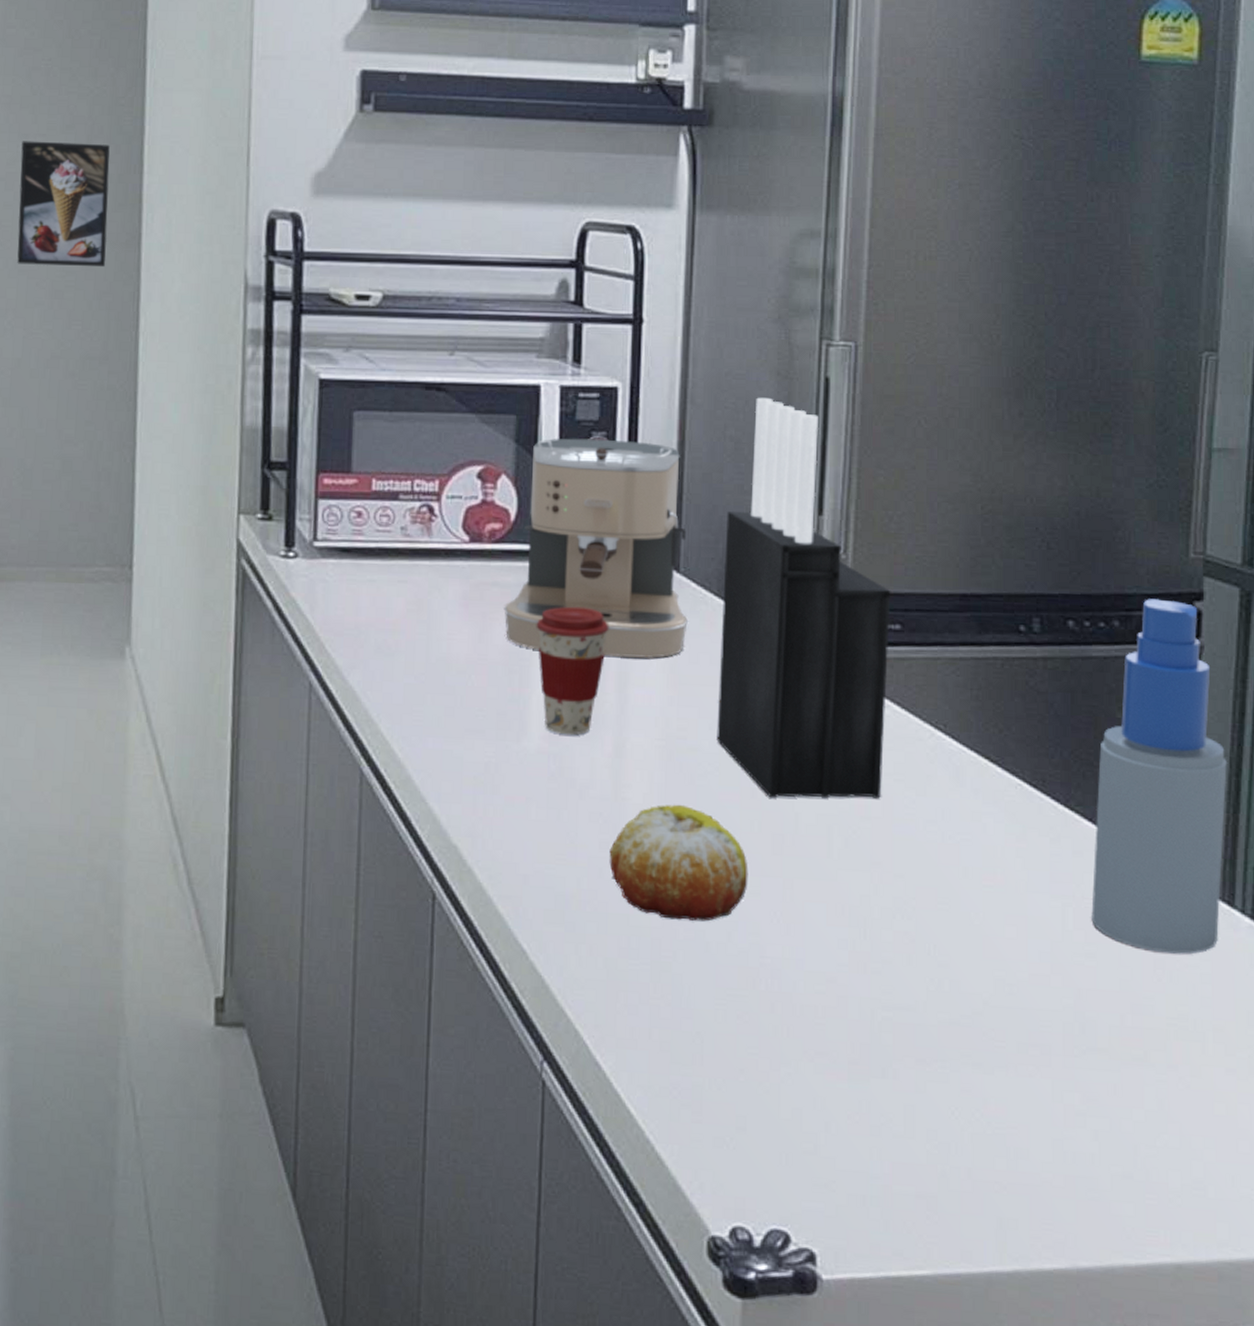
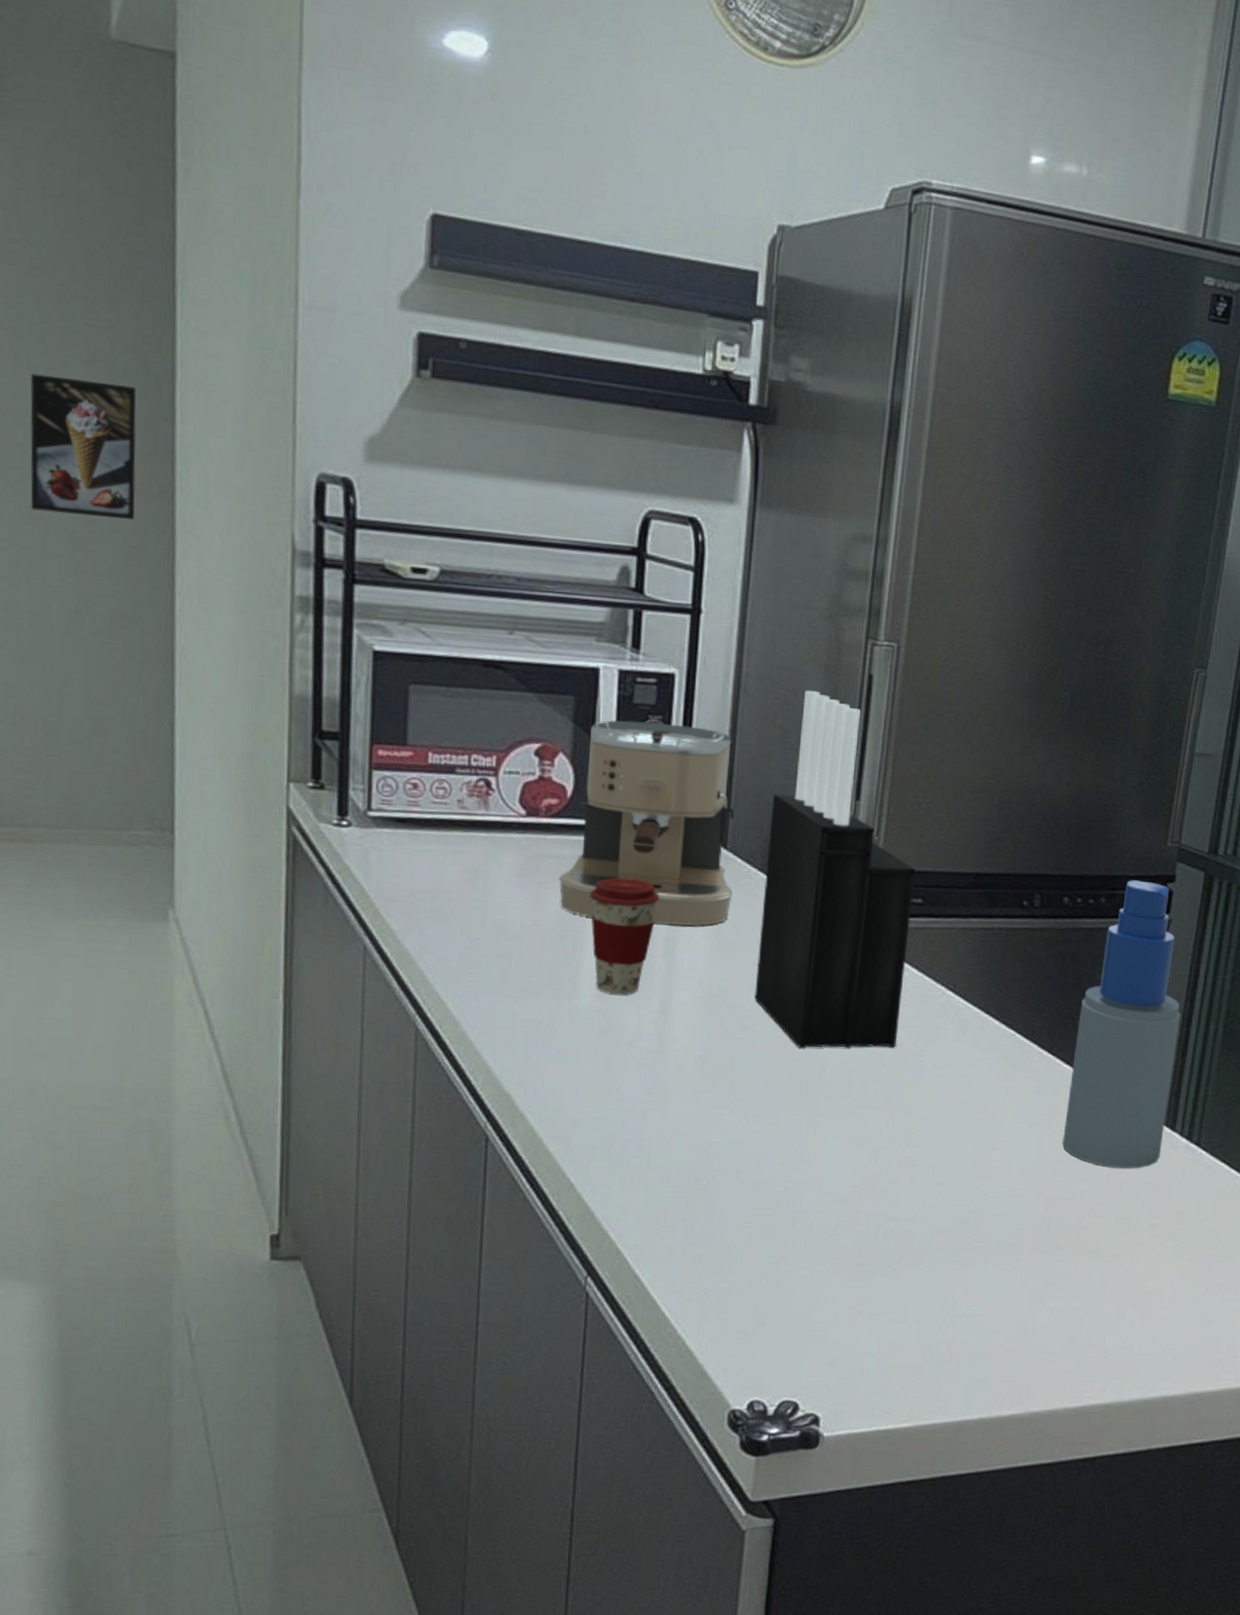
fruit: present [609,804,749,921] -> none [652,1054,778,1154]

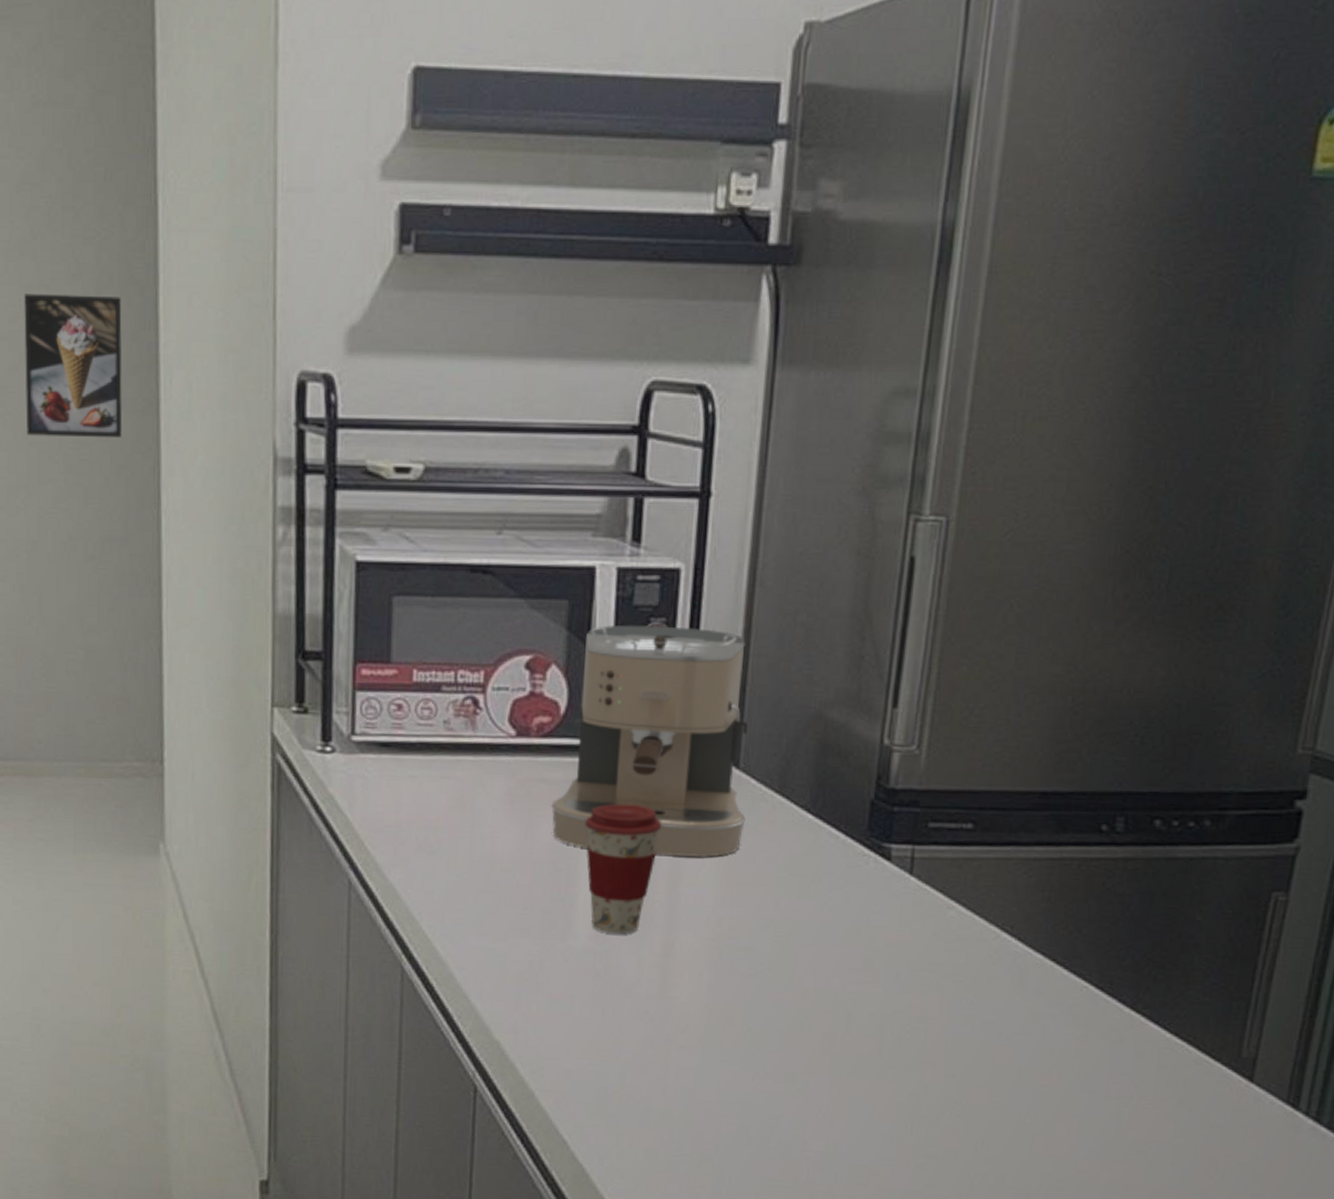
knife block: present [754,690,916,1049] -> none [770,579,966,1000]
spray bottle: present [1062,880,1182,1169] -> none [1147,797,1311,1154]

